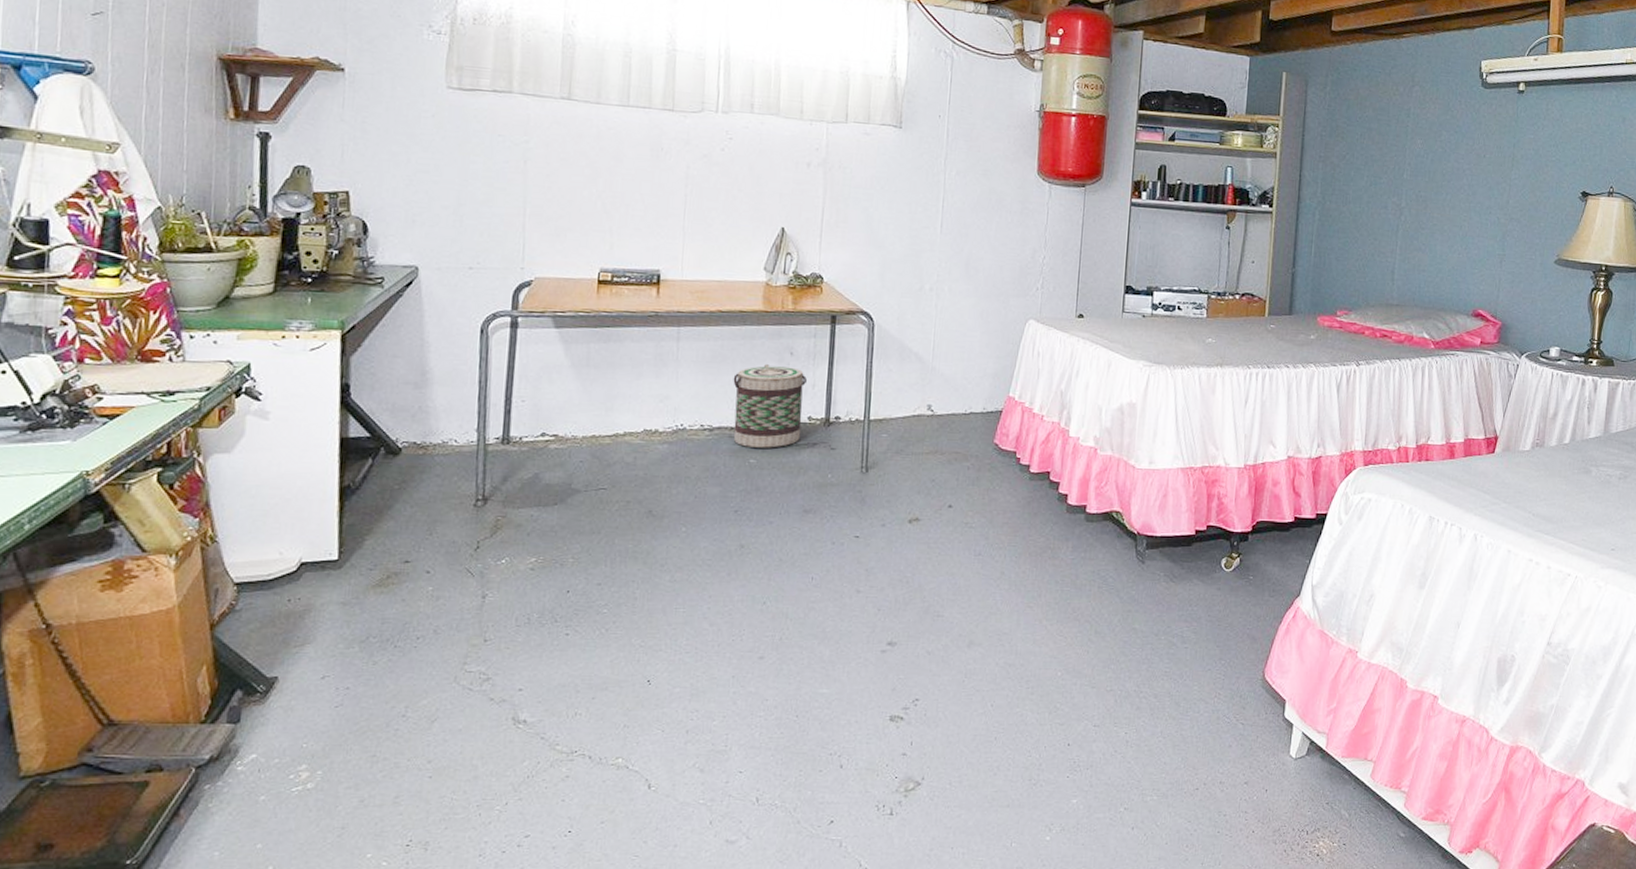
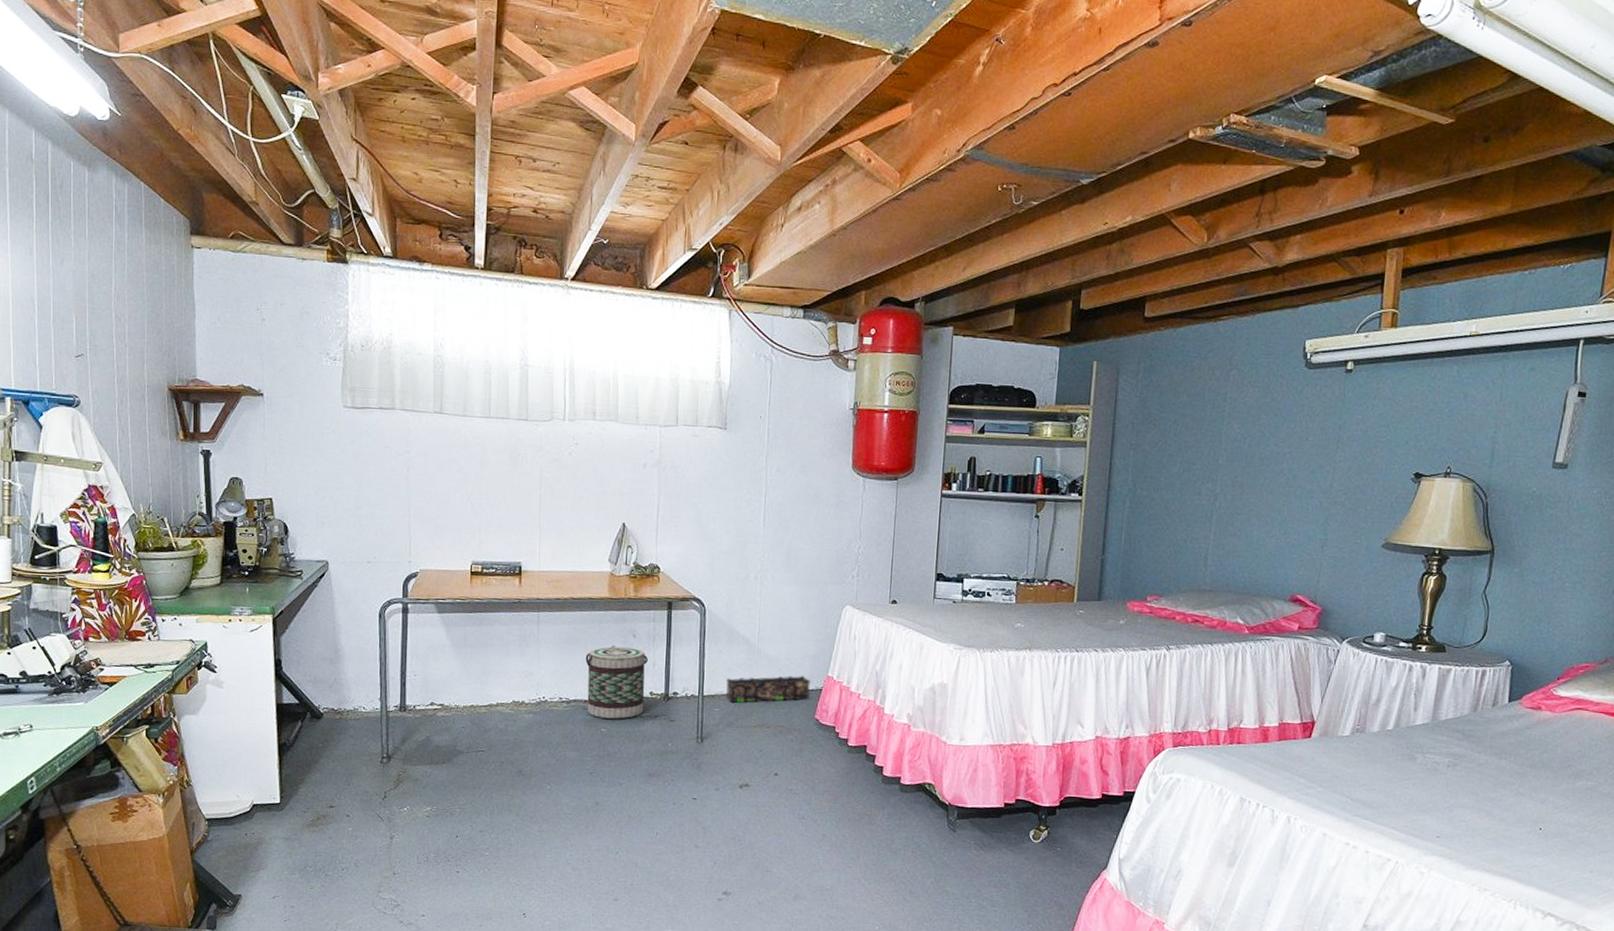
storage box: none [895,396,990,427] -> present [726,675,810,703]

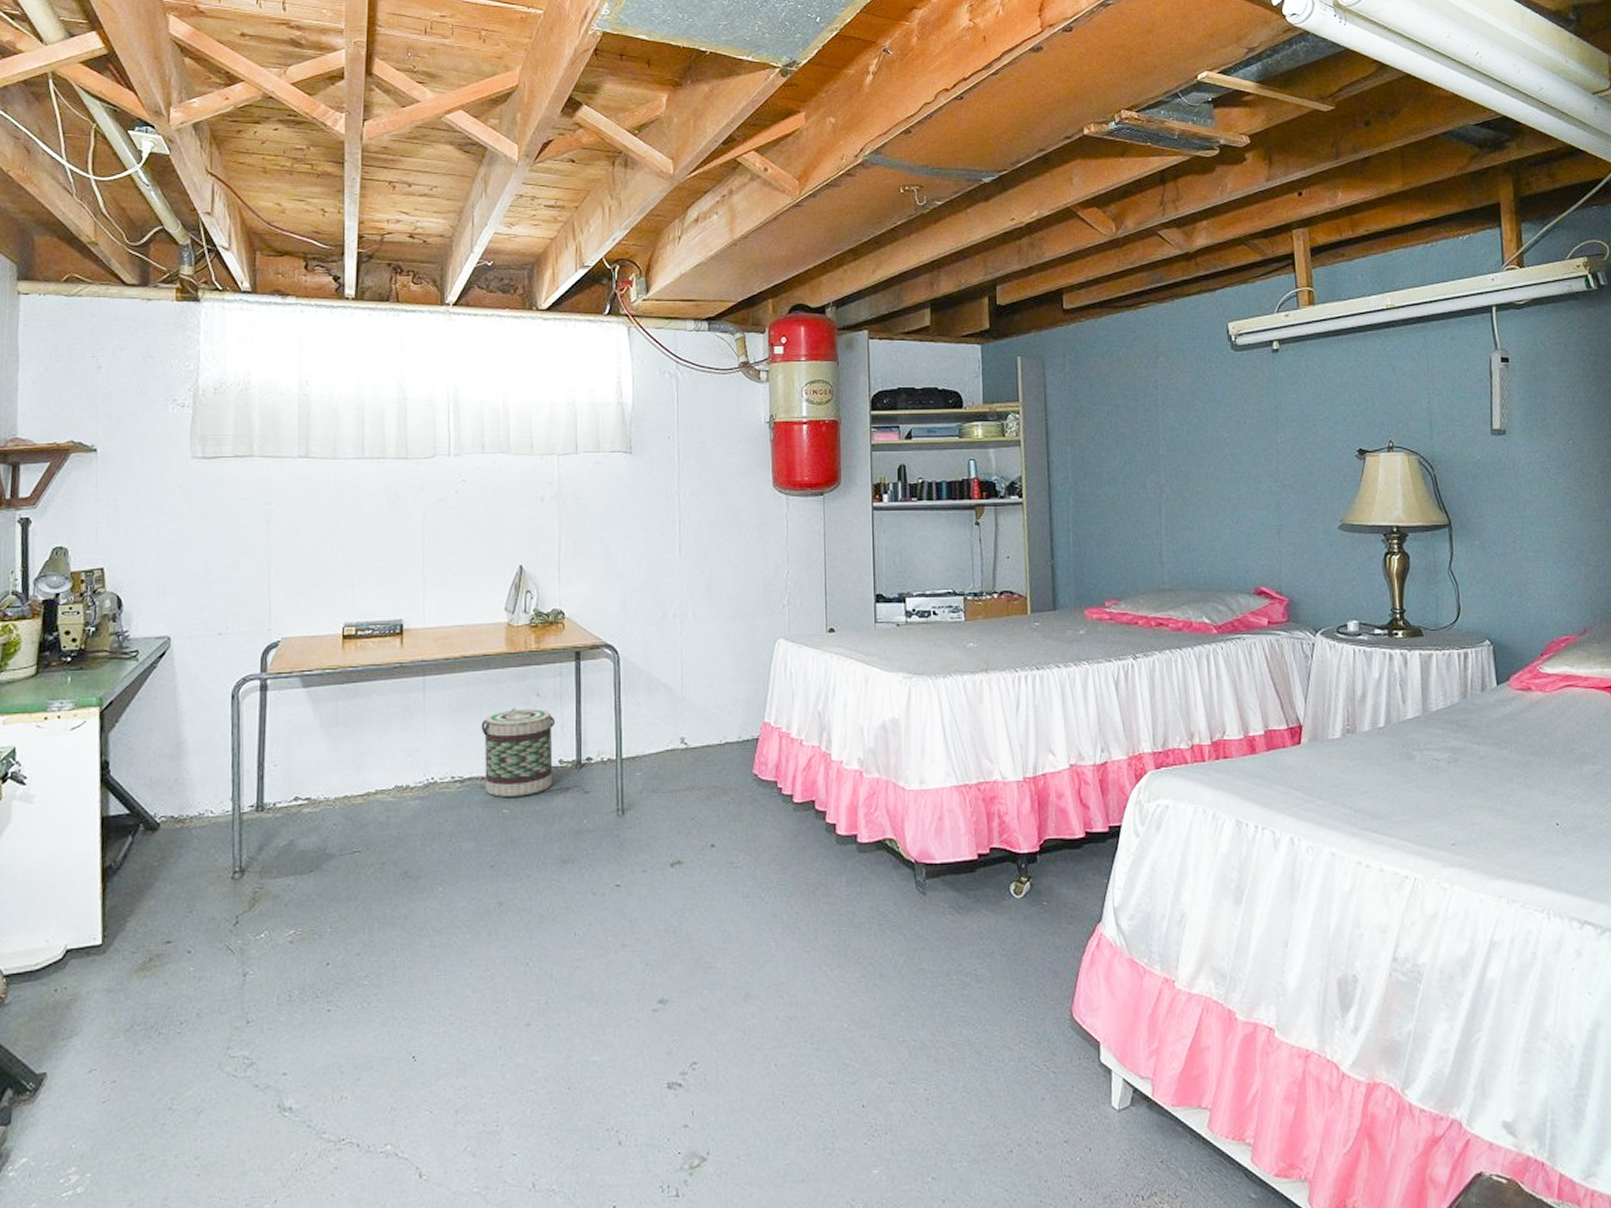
storage box: present [726,675,810,703] -> none [647,724,745,764]

